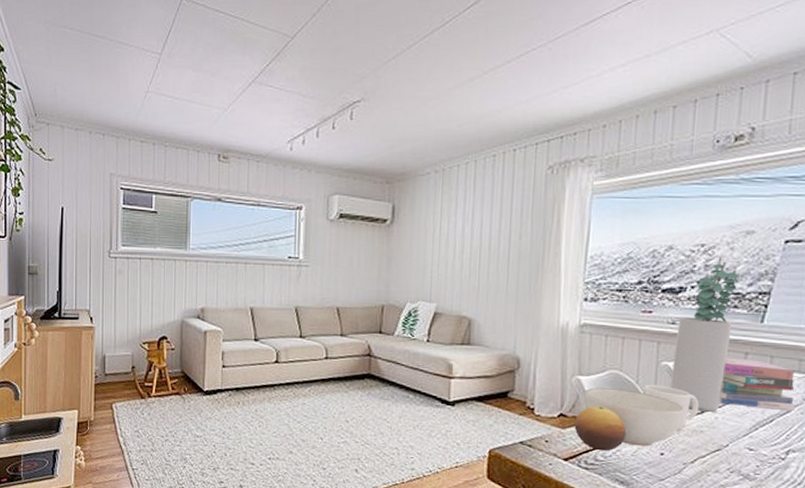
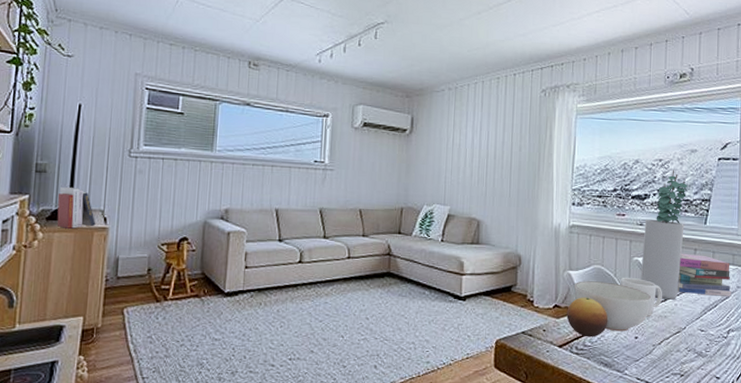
books: none [49,287,84,328] -> present [57,186,96,229]

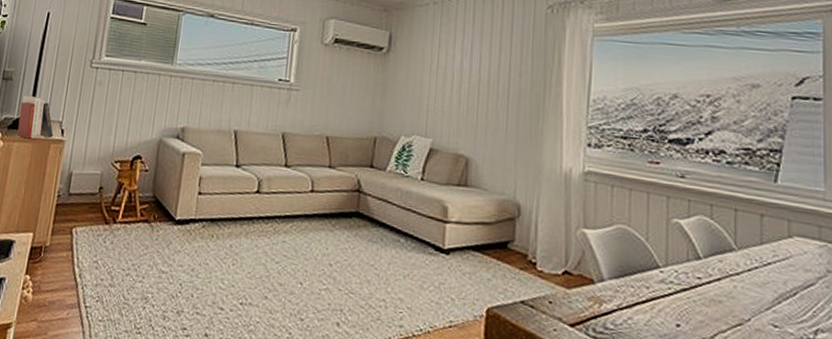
fruit: present [566,297,608,338] -> none [580,264,638,319]
bowl: present [574,281,652,332] -> none [591,243,700,316]
mug: present [620,277,663,316] -> none [654,243,716,299]
vase: present [640,170,688,300] -> none [682,109,748,280]
books: present [678,253,732,296] -> none [737,218,819,283]

